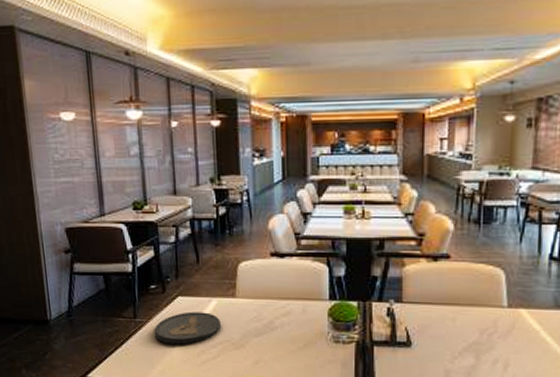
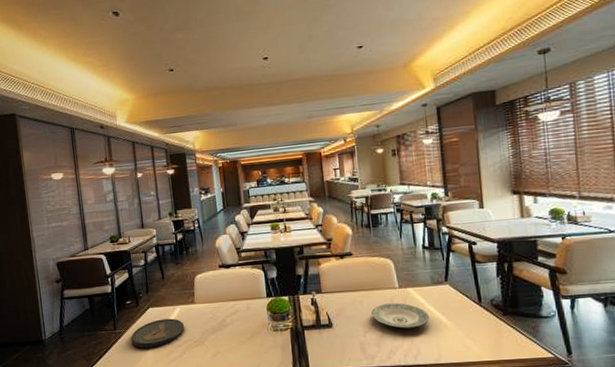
plate: none [465,325,543,360] -> present [371,303,429,329]

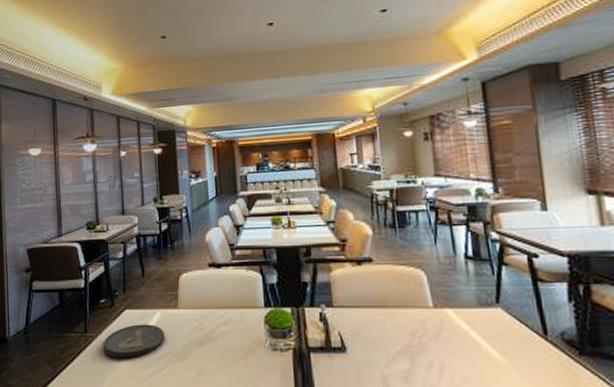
plate: present [371,303,429,329] -> none [397,327,475,362]

